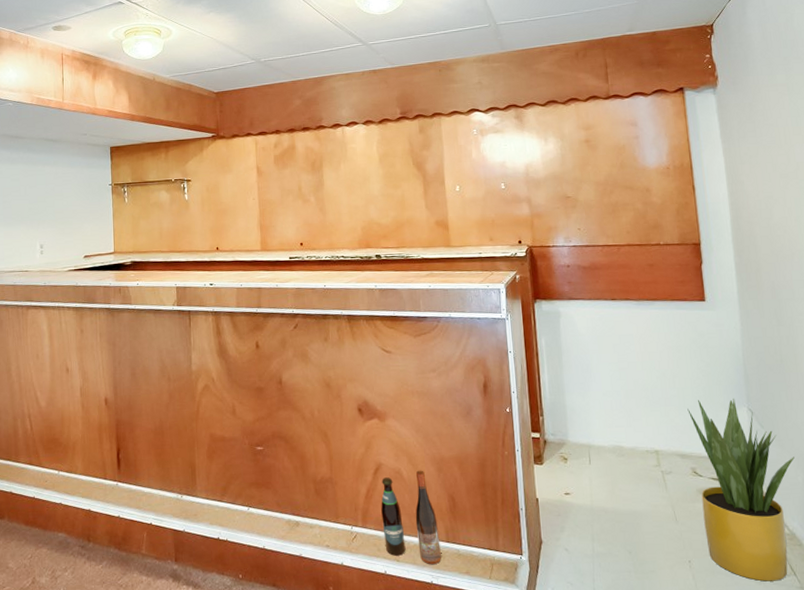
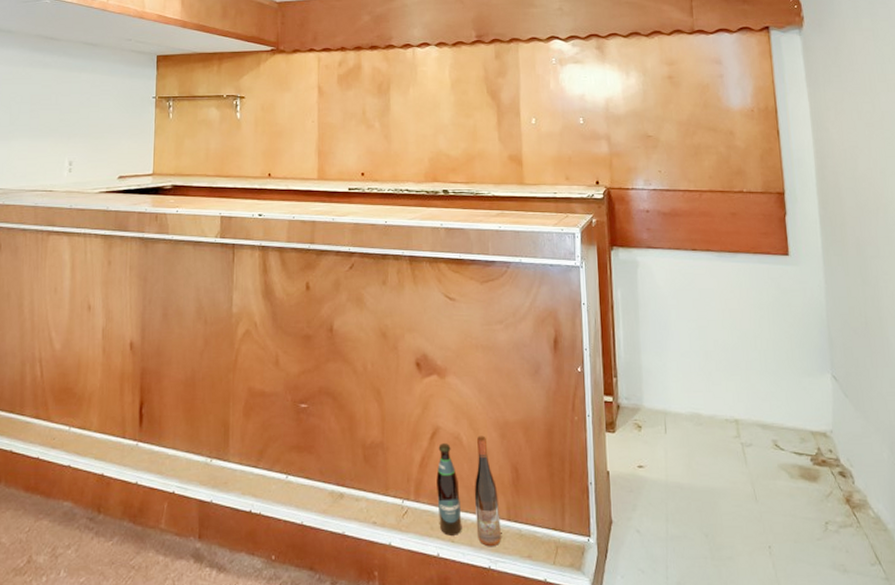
planter: present [687,399,795,582] -> none [769,363,880,571]

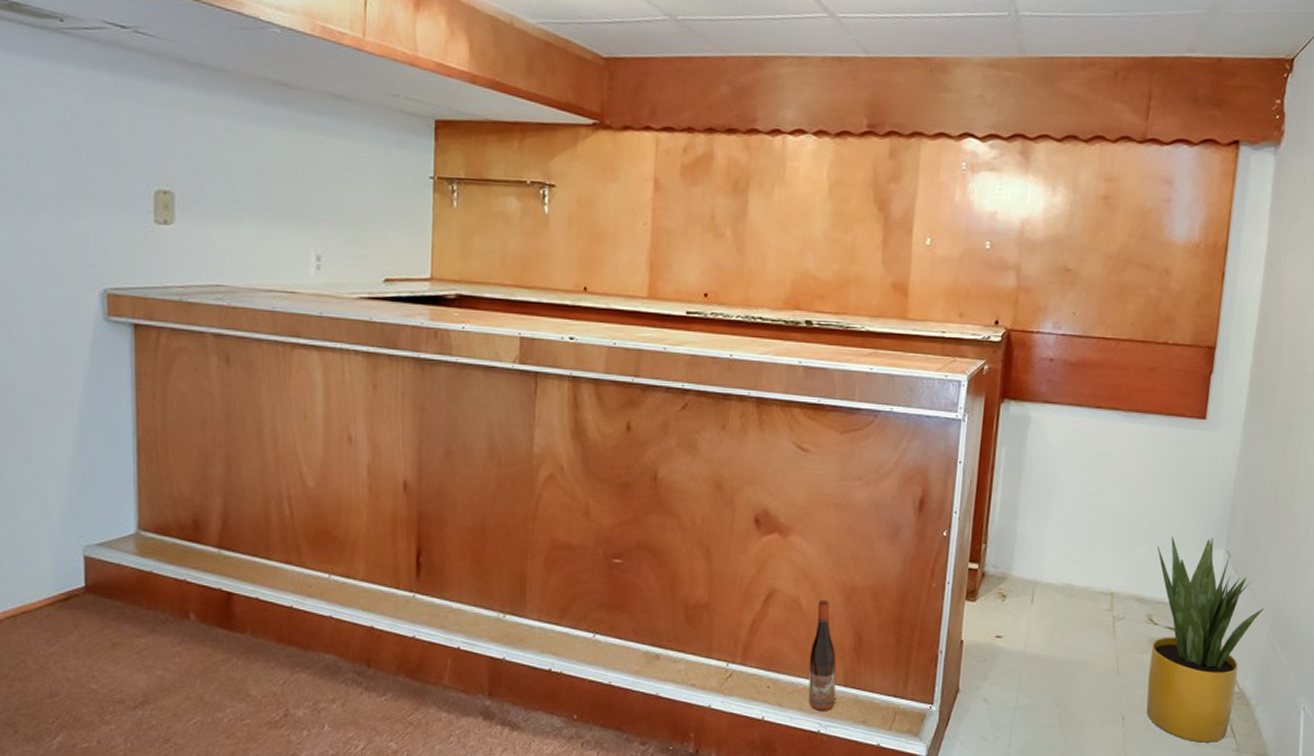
bottle: present [436,443,462,536] -> none [766,606,793,700]
planter: none [769,363,880,571] -> present [1146,536,1264,743]

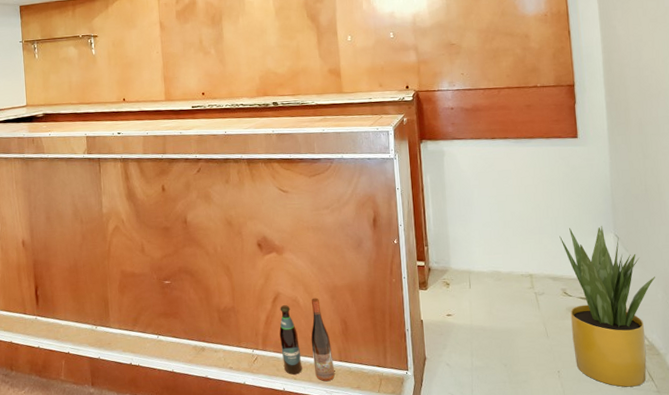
bottle: none [766,606,793,700] -> present [279,305,303,375]

